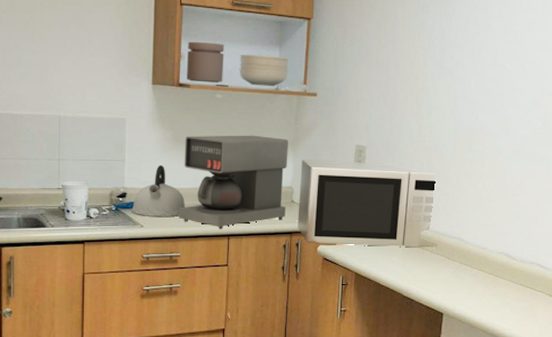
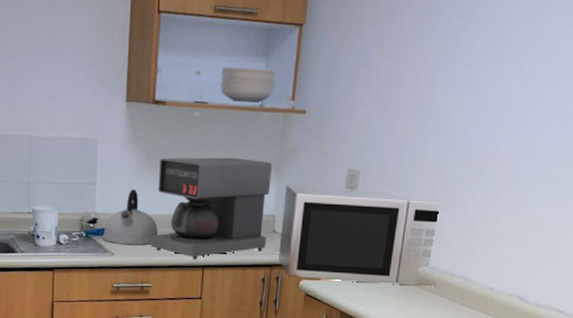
jar: present [186,41,224,84] -> none [163,53,205,100]

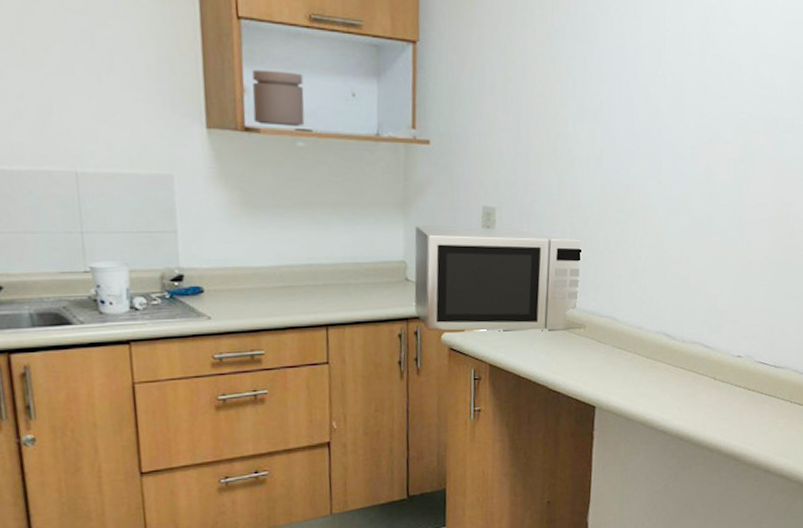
kettle: present [102,189,158,246] -> none [193,236,266,306]
coffee maker: present [150,157,272,260] -> none [257,195,399,319]
jar: none [163,53,205,100] -> present [252,69,305,127]
bowl: present [220,67,277,103] -> none [325,89,392,131]

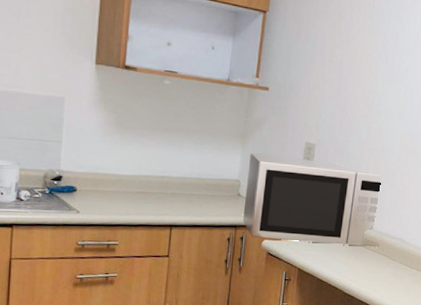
jar: present [252,69,305,127] -> none [133,22,175,69]

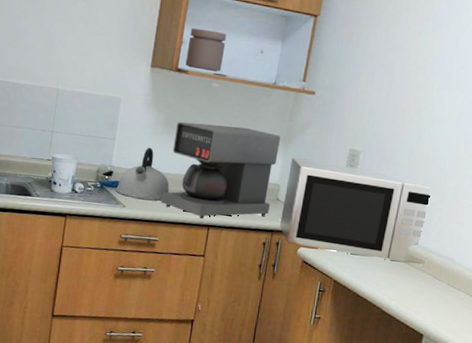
kettle: none [67,148,126,204] -> present [116,147,170,201]
coffee maker: none [118,121,238,220] -> present [161,121,280,220]
jar: none [133,22,175,69] -> present [185,28,227,72]

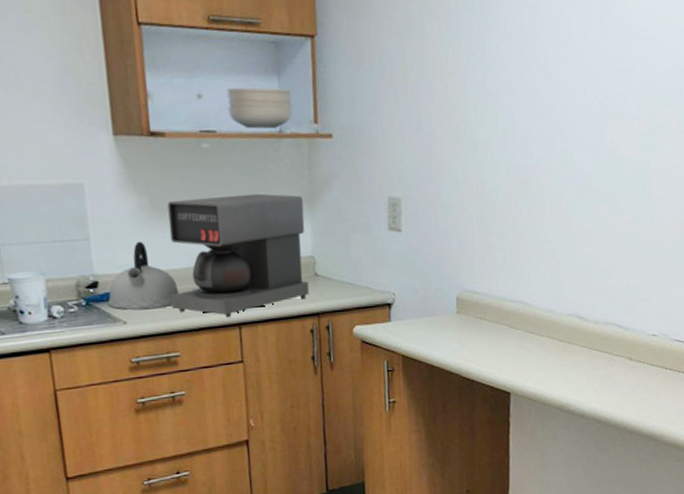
jar: present [185,28,227,72] -> none [154,73,208,129]
bowl: none [238,46,291,81] -> present [227,87,293,129]
microwave: present [280,158,431,265] -> none [322,217,498,325]

